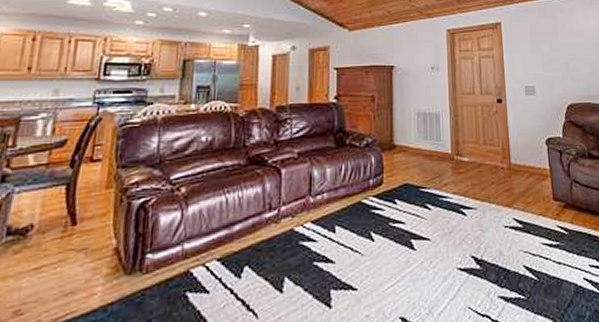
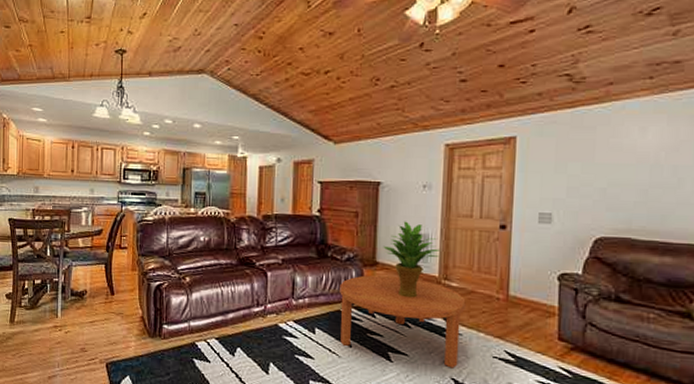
coffee table: none [360,157,477,246] -> present [340,275,466,369]
potted plant: none [400,102,451,179] -> present [383,221,441,298]

